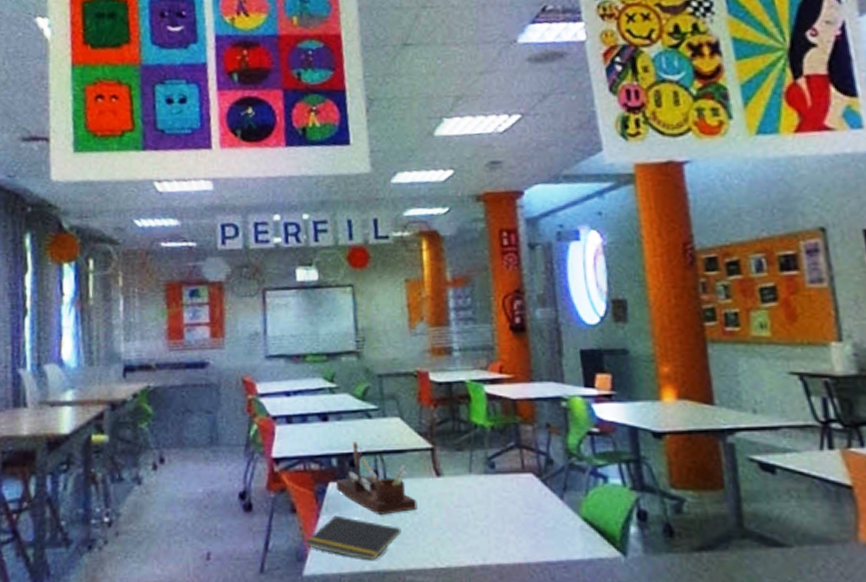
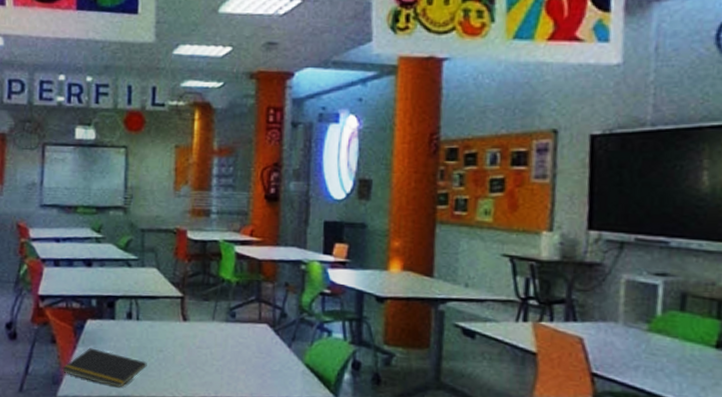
desk organizer: present [335,442,418,515] -> none [93,286,164,350]

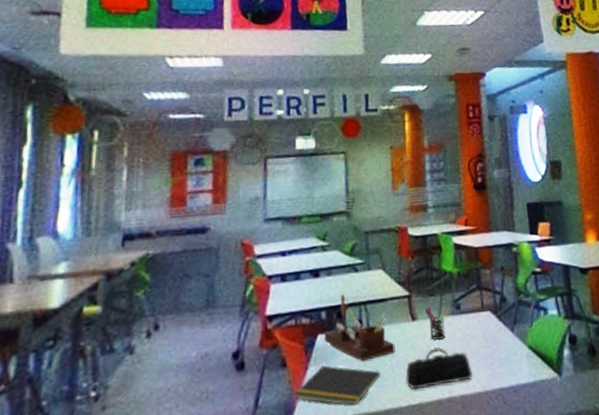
desk organizer: none [93,286,164,350] -> present [323,294,396,361]
pencil case: none [172,348,243,385] -> present [406,346,474,390]
pen holder: none [197,310,220,343] -> present [424,306,446,340]

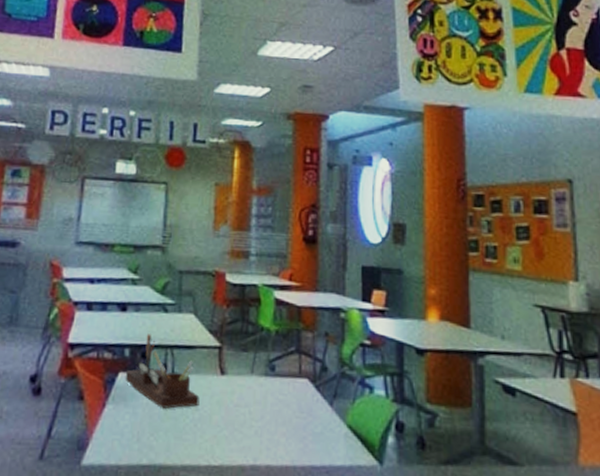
notepad: present [294,365,381,405] -> none [89,406,182,453]
pencil case: present [406,346,474,390] -> none [208,407,283,451]
pen holder: present [424,306,446,340] -> none [235,362,259,400]

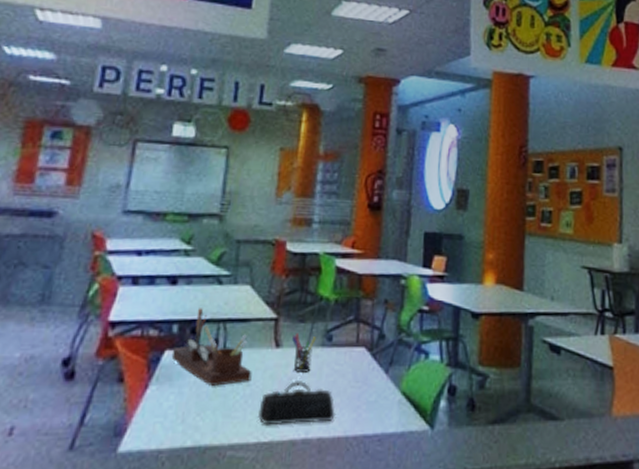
pencil case: none [208,407,283,451] -> present [258,379,336,425]
pen holder: none [235,362,259,400] -> present [291,333,316,372]

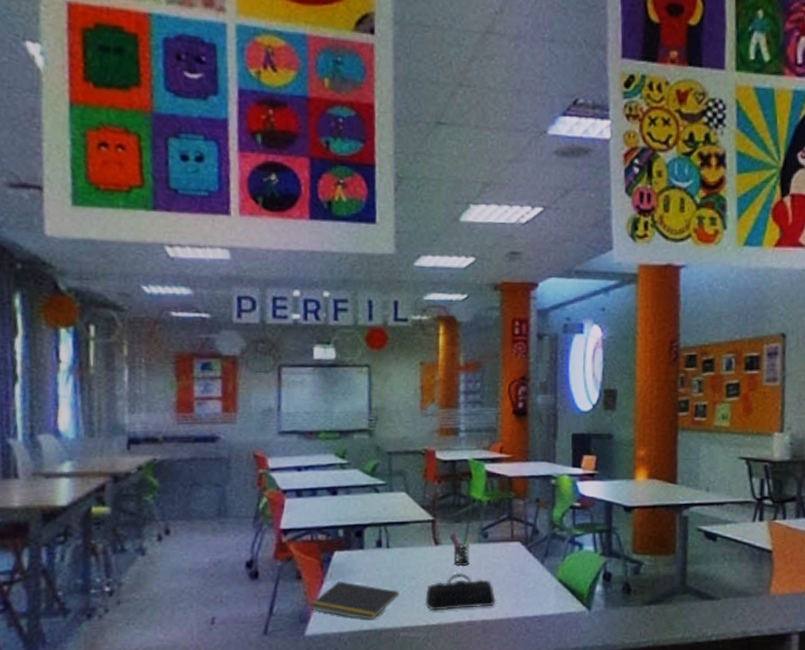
notepad: none [127,386,231,434] -> present [309,581,399,620]
desk organizer: present [171,308,252,386] -> none [340,514,416,580]

